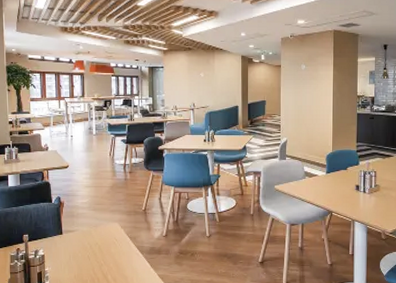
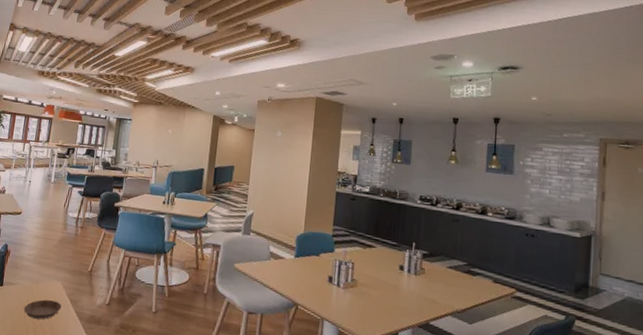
saucer: none [86,240,122,258] -> present [23,299,62,320]

